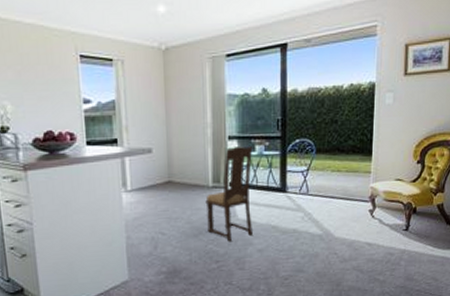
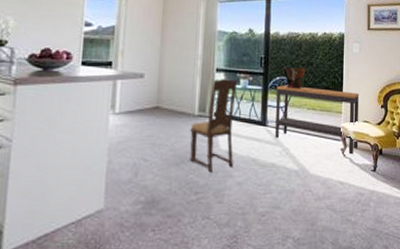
console table: none [295,147,392,215] -> present [274,85,360,155]
decorative urn: none [304,127,329,151] -> present [284,67,306,89]

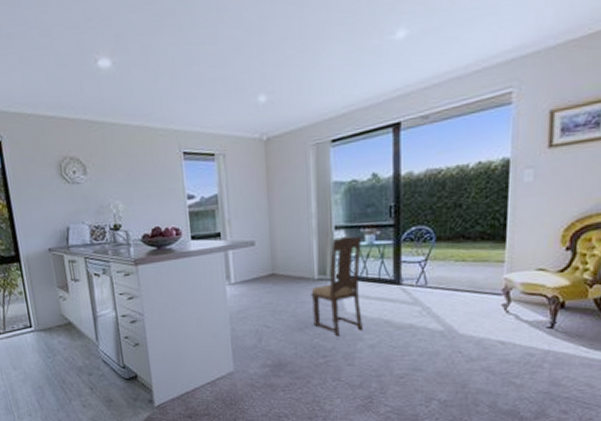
console table: present [274,85,360,155] -> none [411,234,532,310]
decorative urn: present [284,67,306,89] -> none [421,212,451,239]

